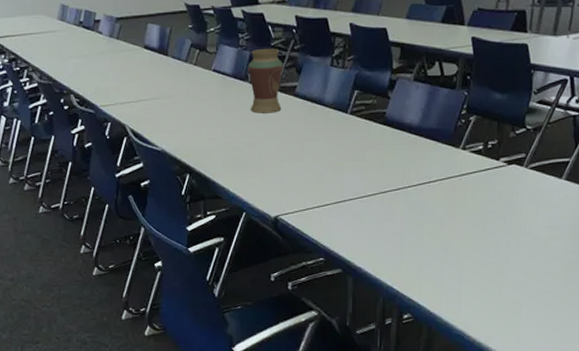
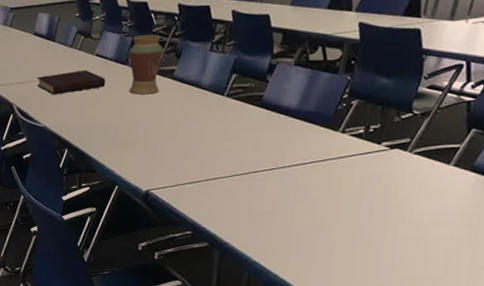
book: none [150,87,225,115] -> present [36,70,106,95]

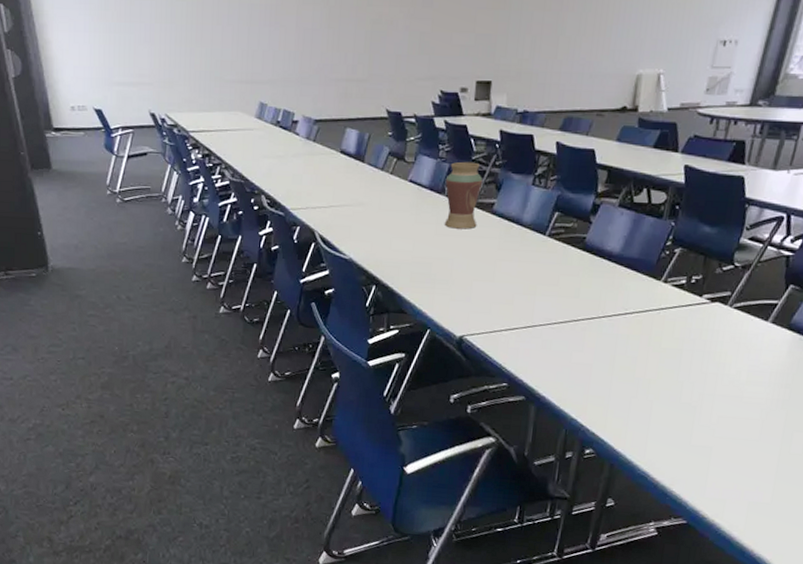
book: present [36,70,106,95] -> none [342,196,420,224]

